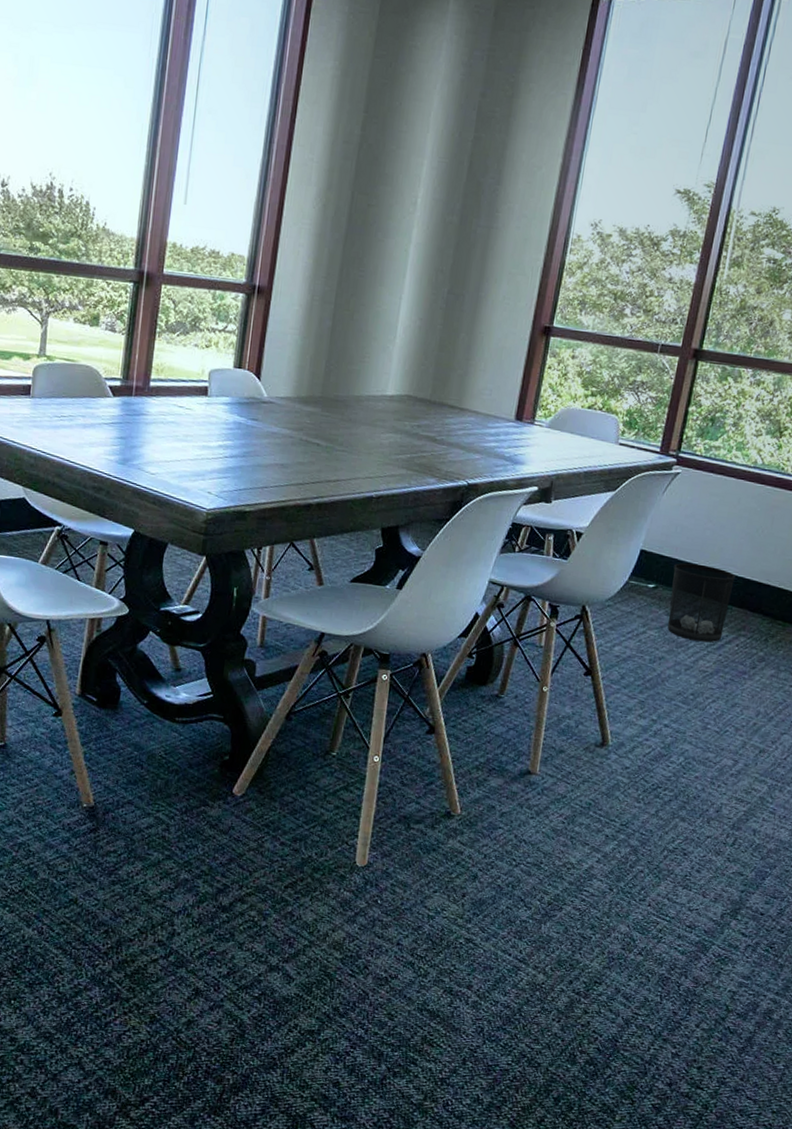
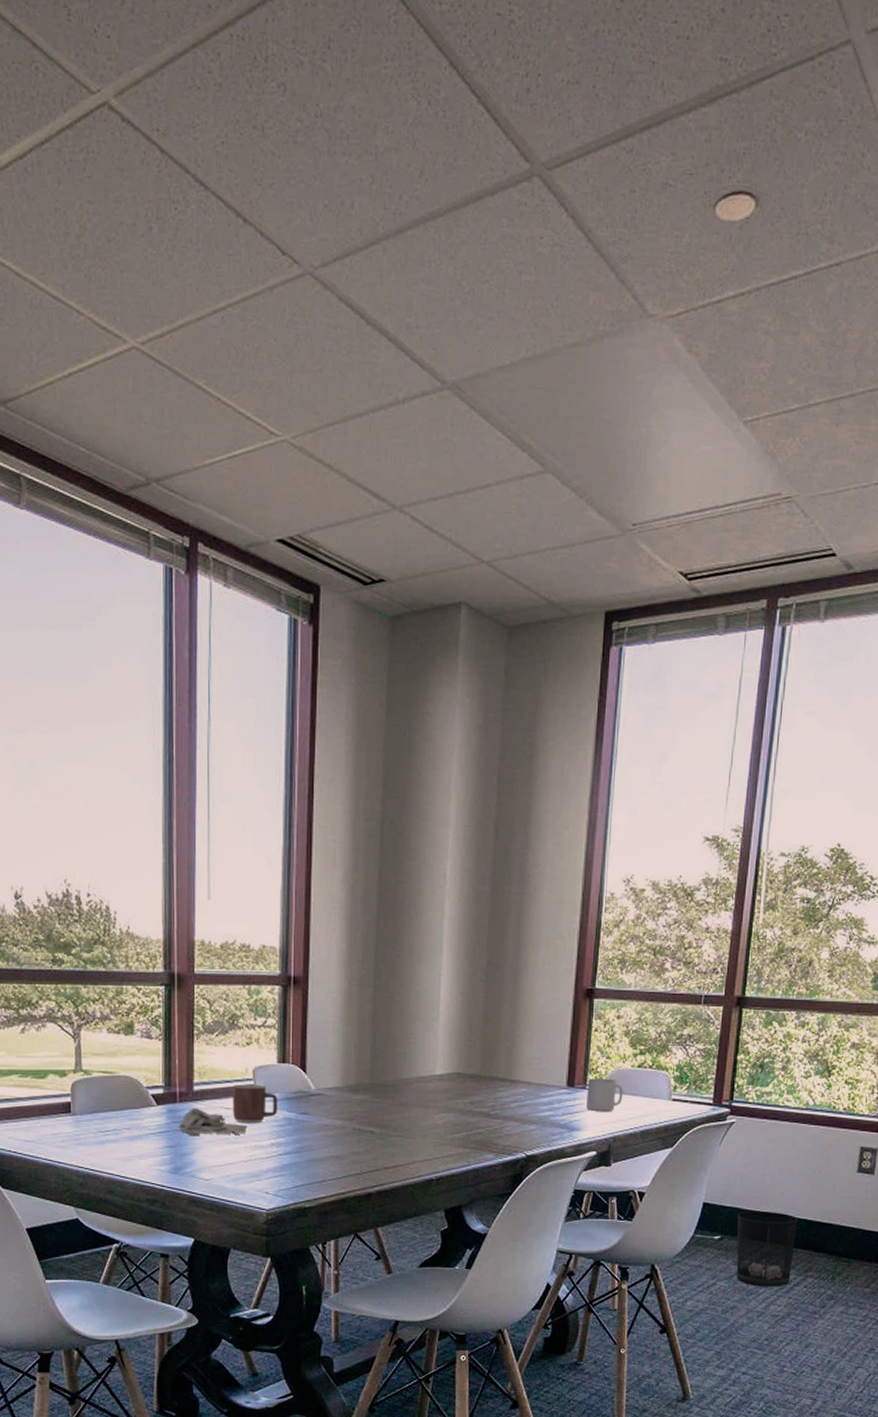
tissue: none [130,402,198,433] -> present [177,1107,248,1136]
mug: none [185,384,231,424] -> present [232,1084,278,1124]
mug: none [532,414,571,449] -> present [586,1078,624,1111]

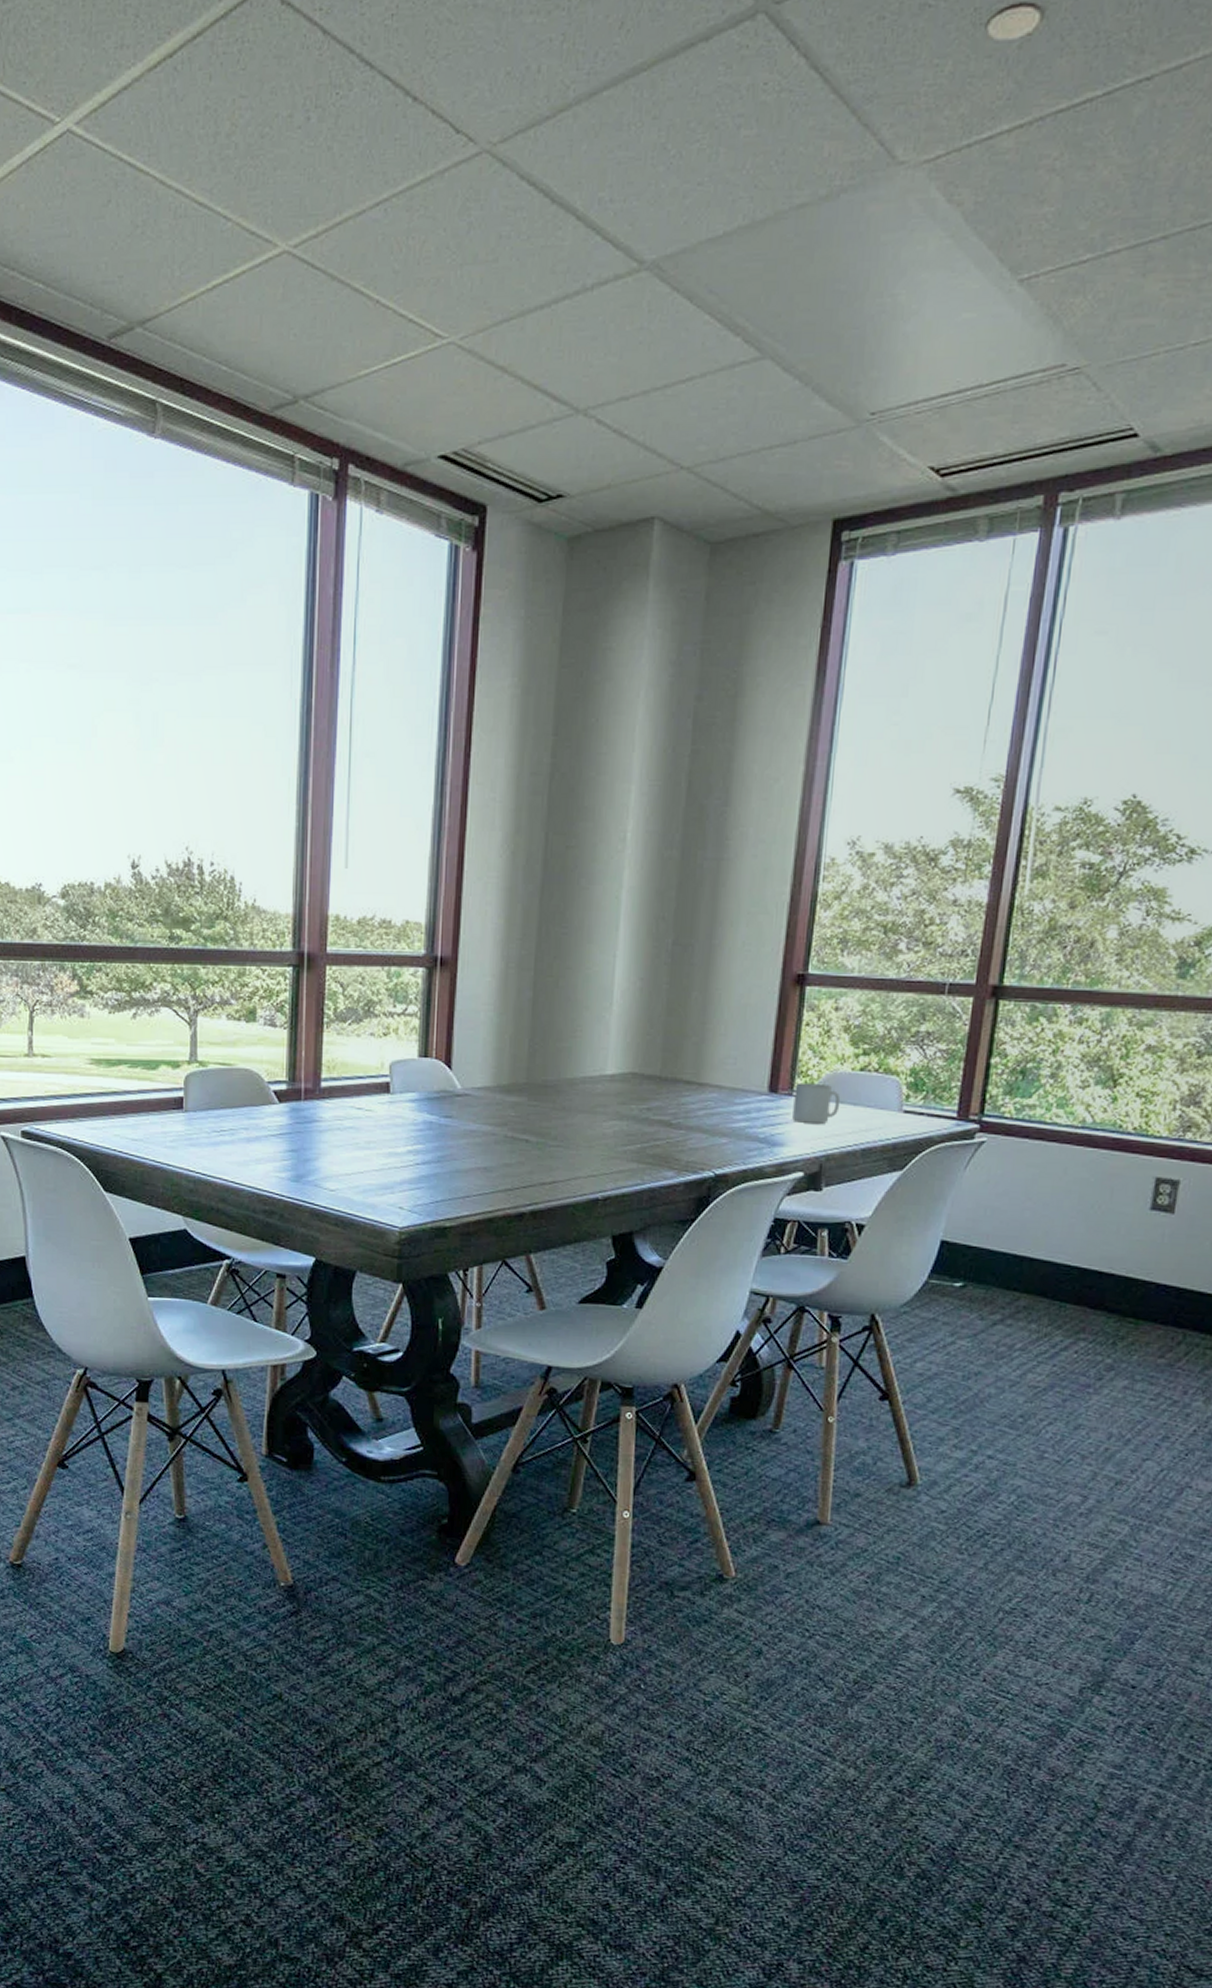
tissue: present [177,1107,248,1136] -> none [301,1106,382,1140]
mug: present [232,1084,278,1124] -> none [364,1080,418,1127]
waste bin: present [736,1210,798,1287] -> none [982,1253,1067,1351]

